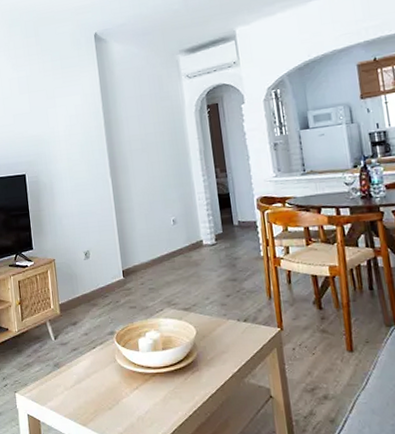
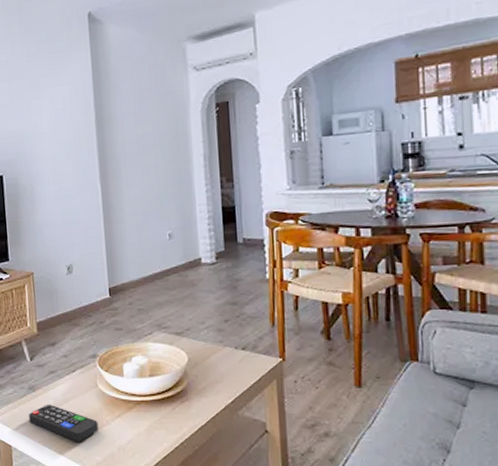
remote control: none [55,379,119,413] -> present [29,404,99,441]

